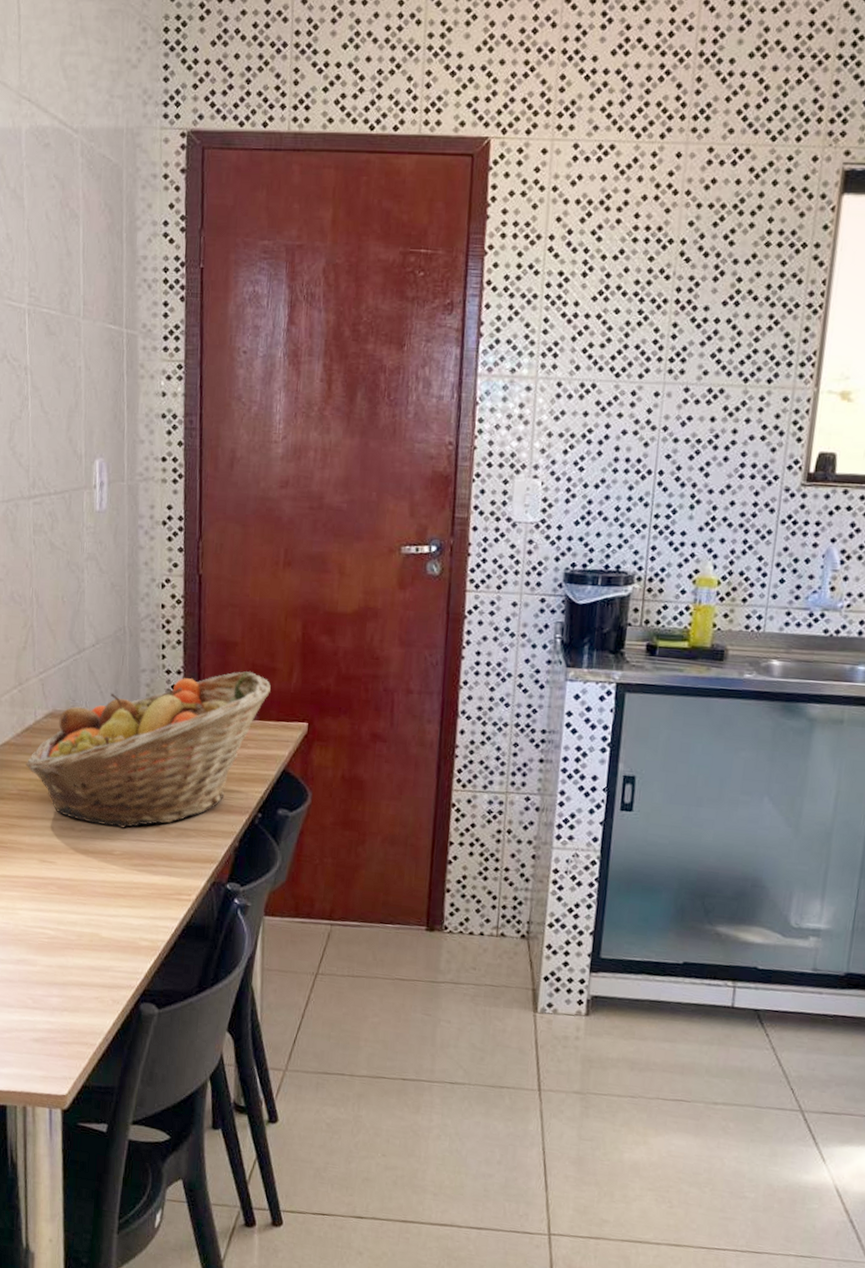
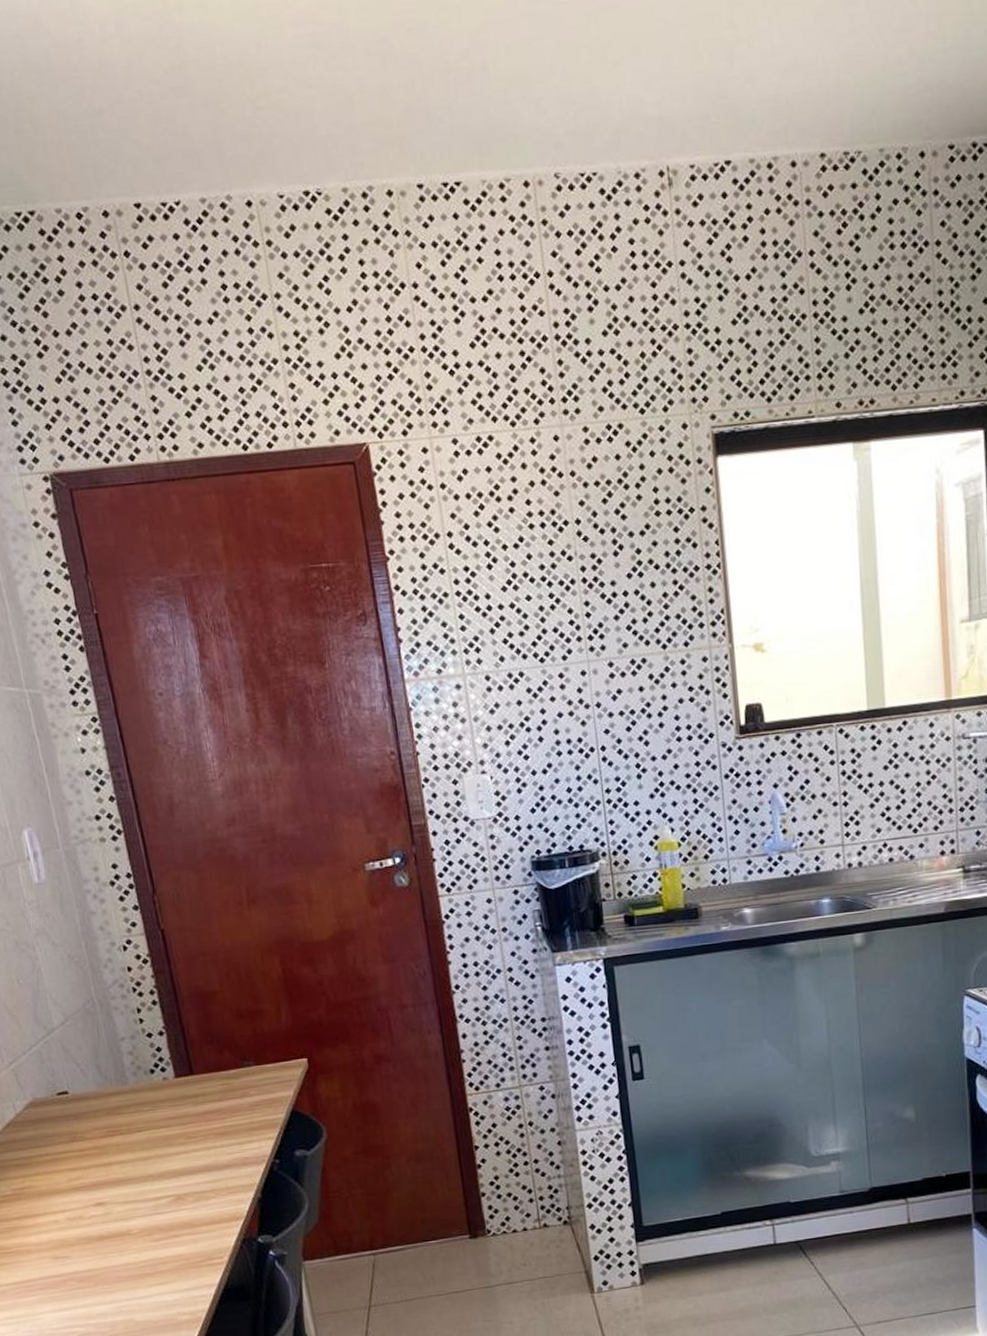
fruit basket: present [26,671,271,828] -> none [15,1018,261,1208]

